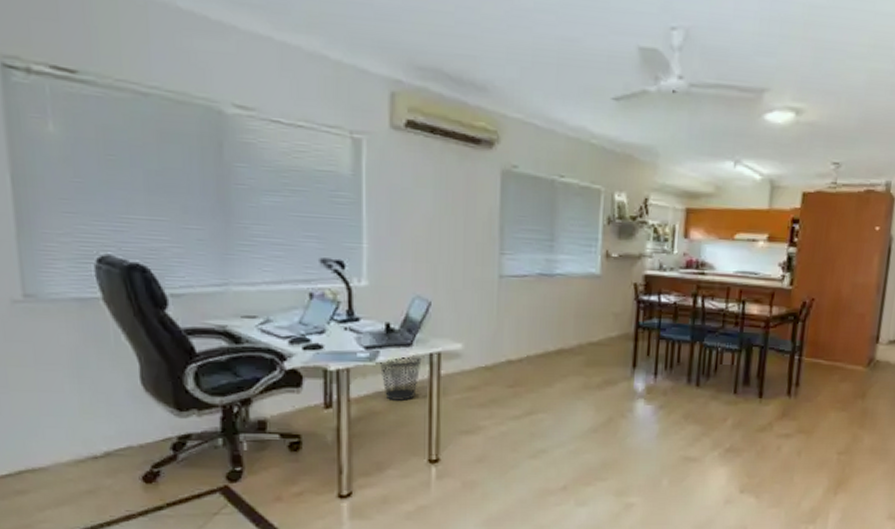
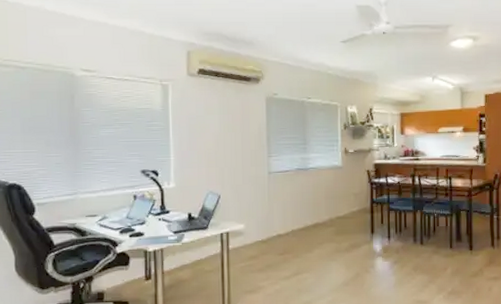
wastebasket: present [380,355,422,401] -> none [185,235,215,271]

